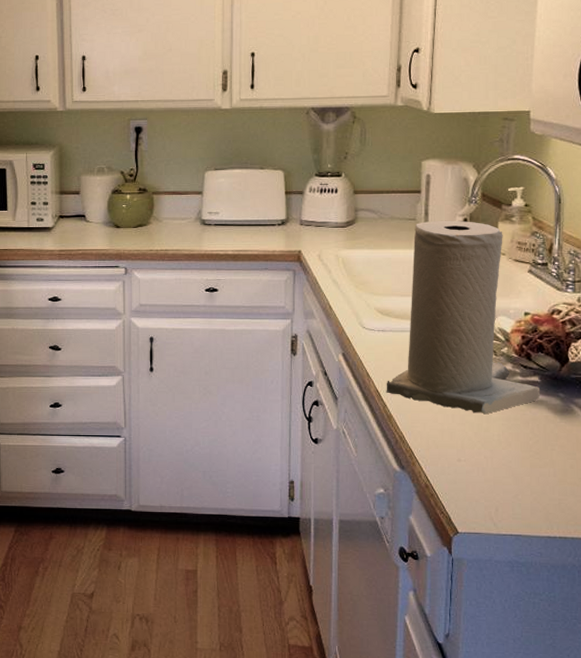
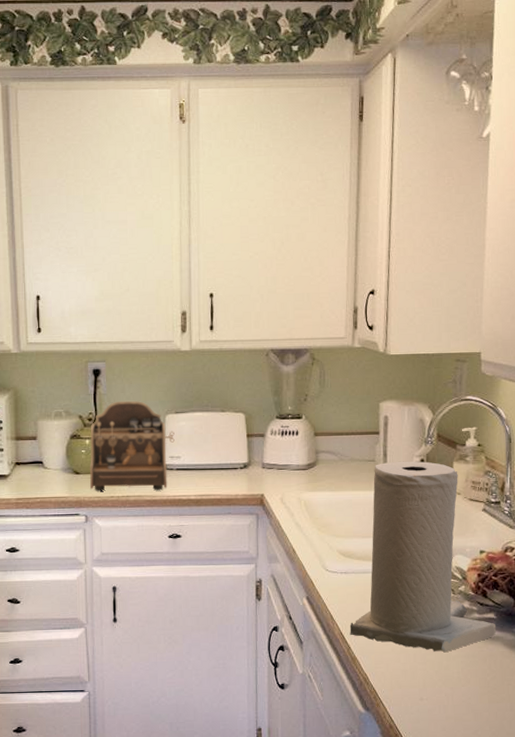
spice rack: none [129,157,214,245] -> present [89,400,175,491]

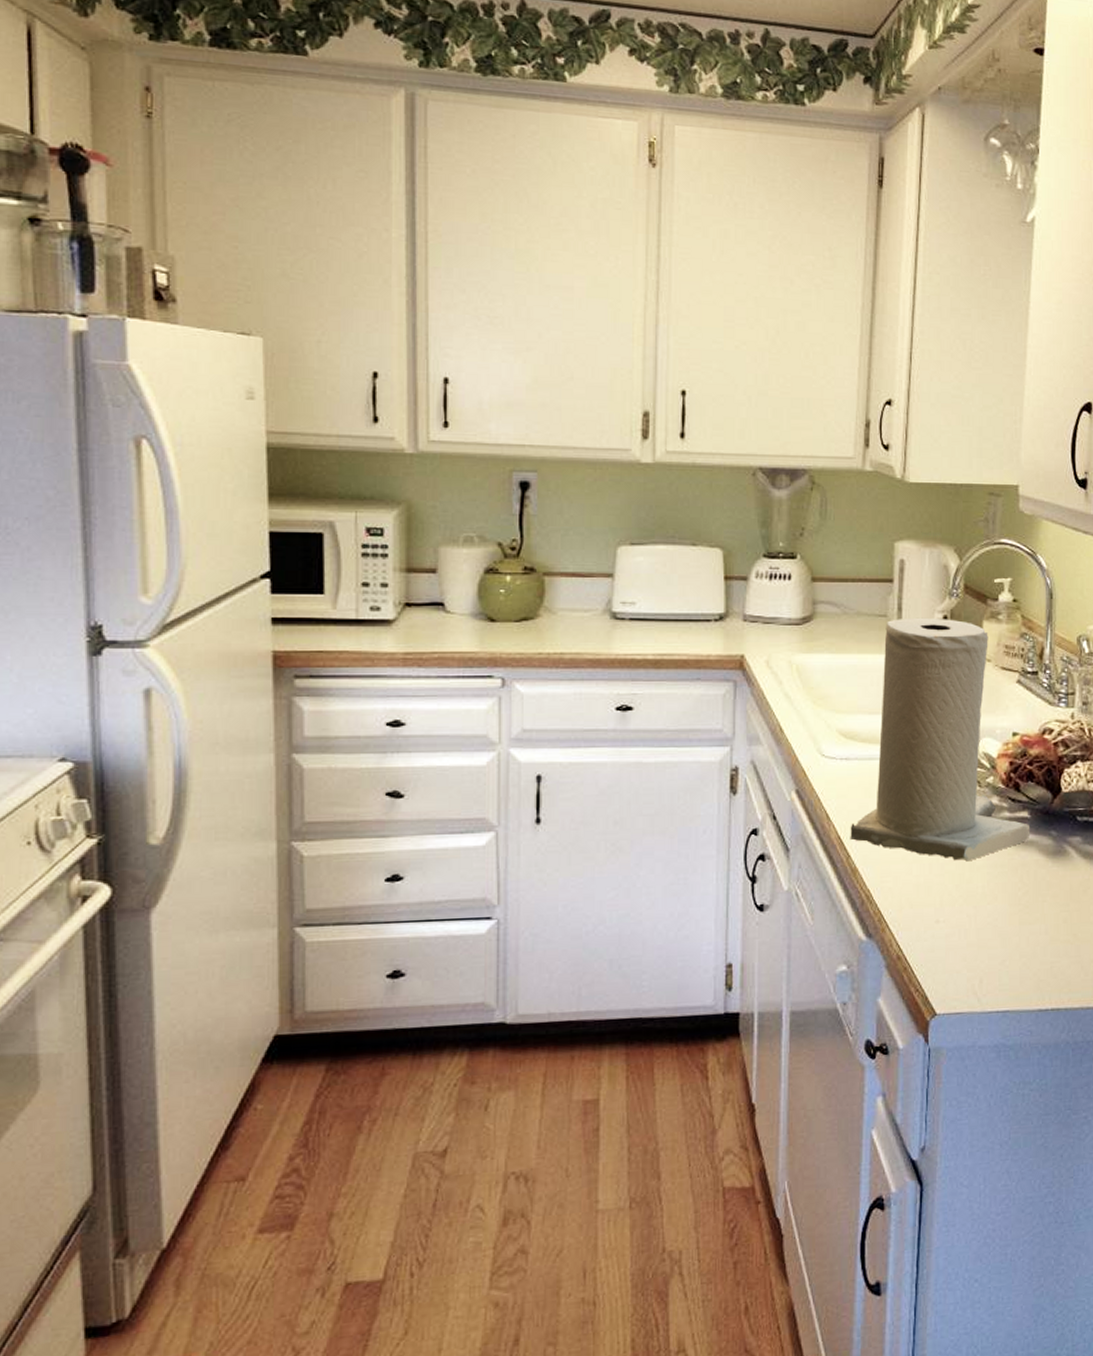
spice rack: present [89,400,175,491] -> none [509,525,629,647]

